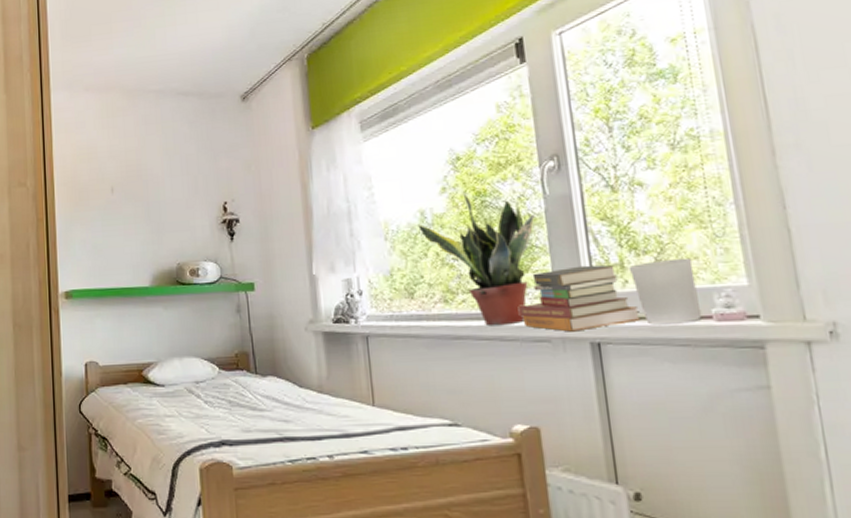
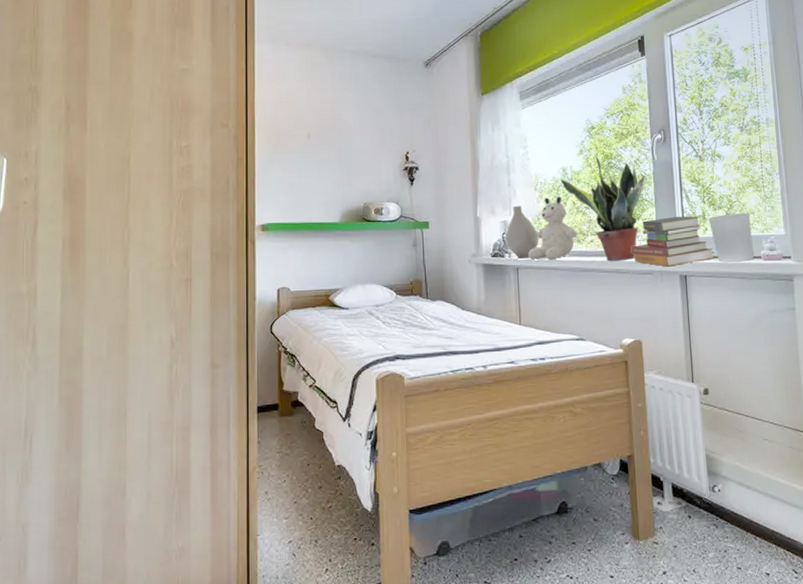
vase: none [349,259,393,325] -> present [505,205,539,259]
stuffed animal: none [380,245,444,326] -> present [528,196,578,260]

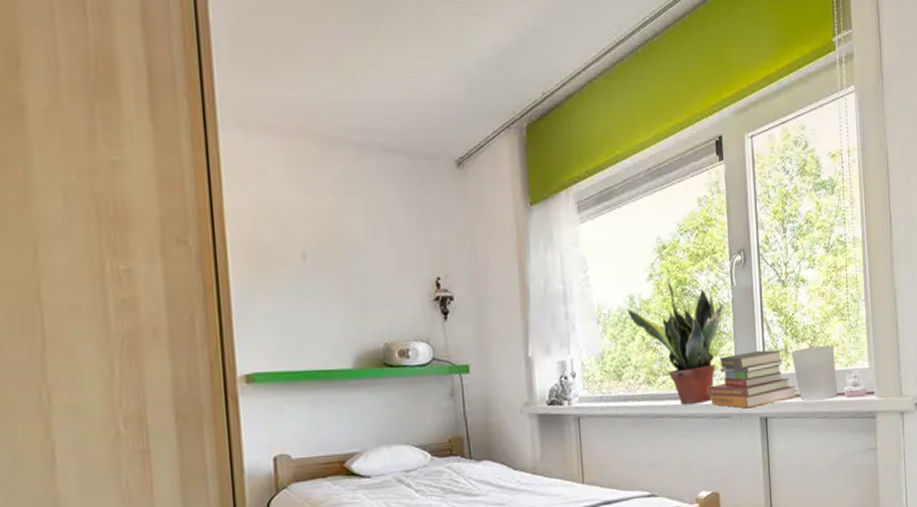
vase: present [505,205,539,259] -> none [563,342,603,406]
stuffed animal: present [528,196,578,260] -> none [591,329,648,407]

